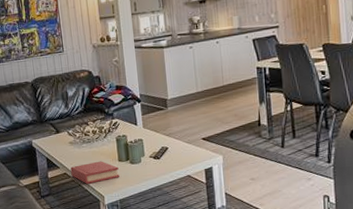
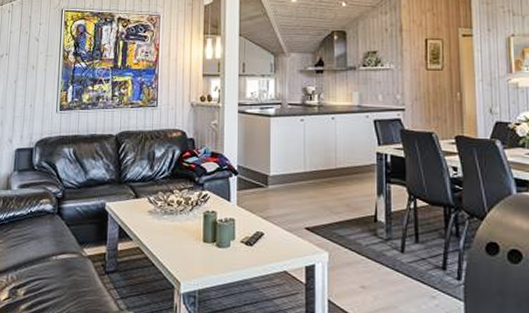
hardback book: present [70,161,119,184] -> none [145,238,202,265]

